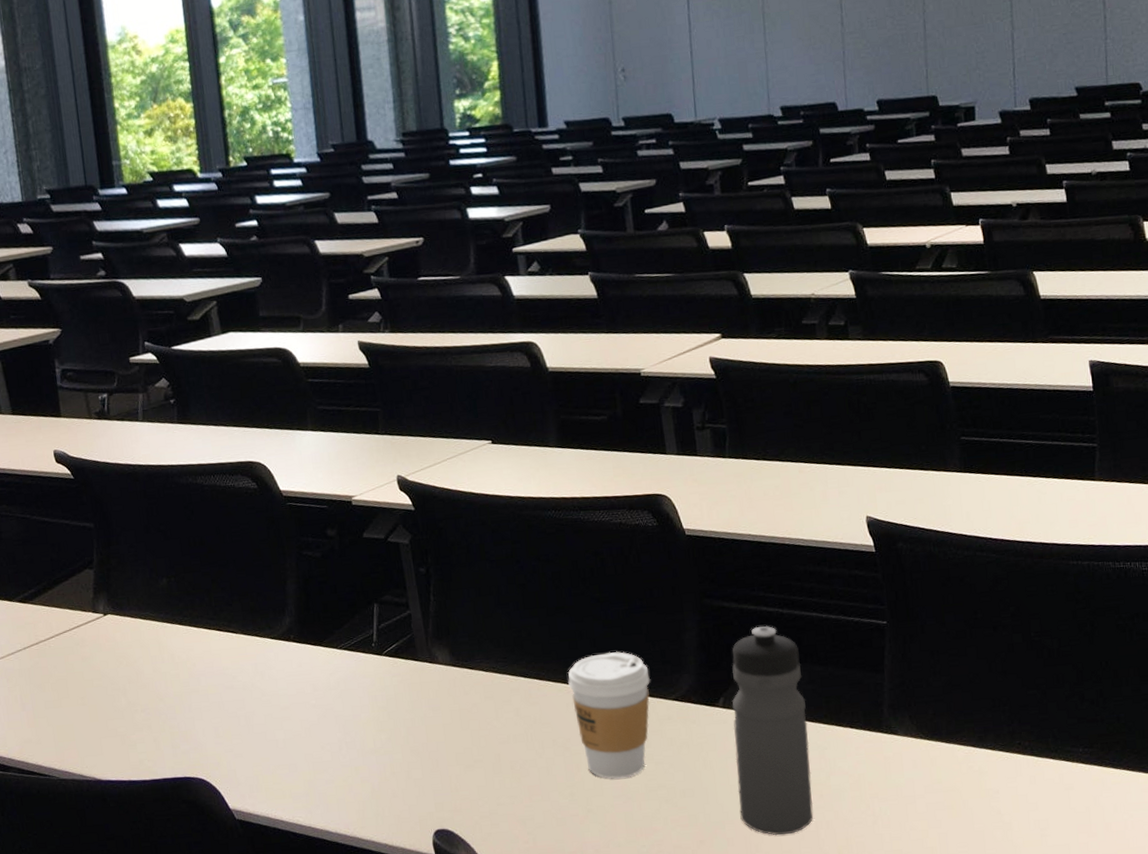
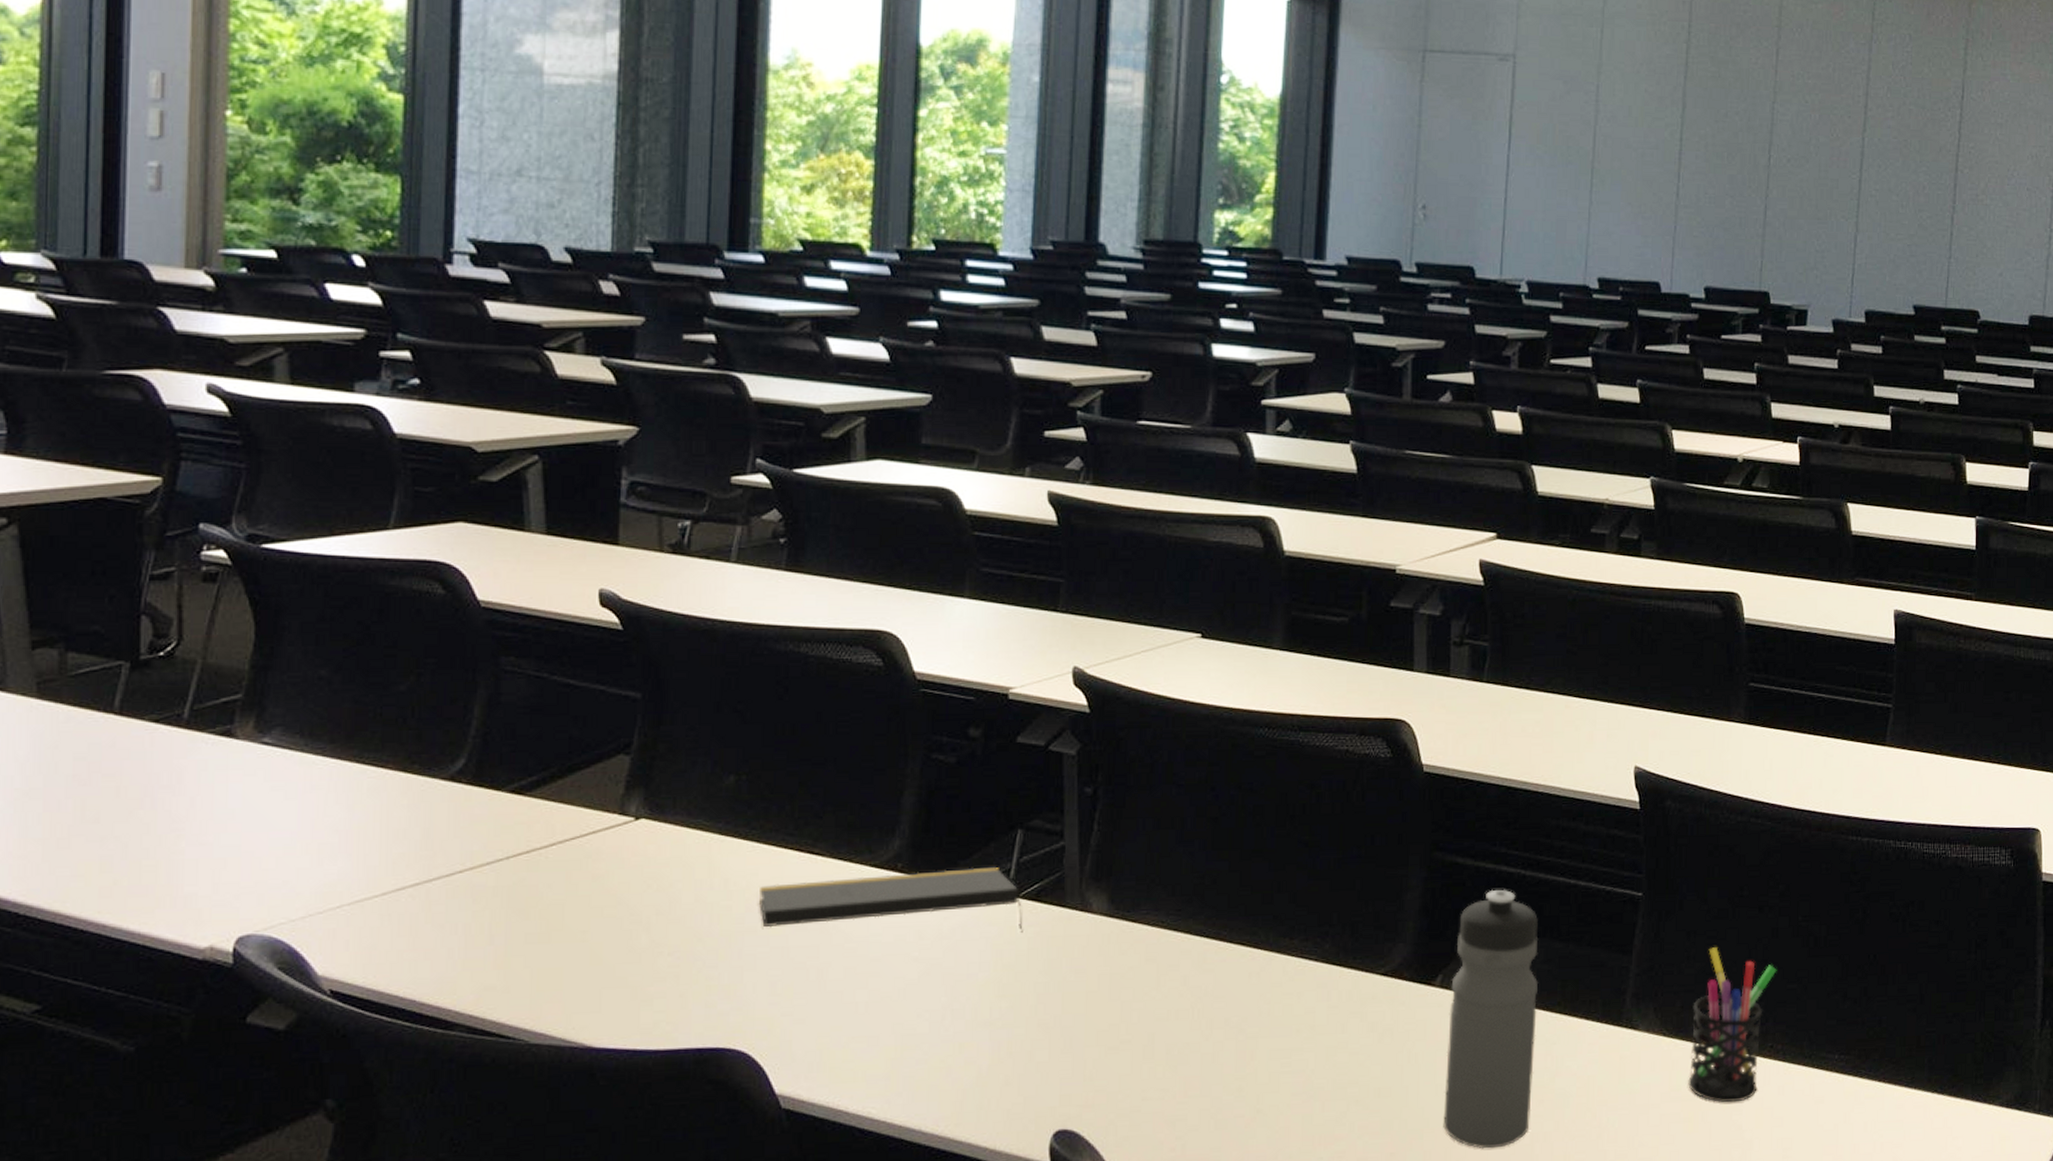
notepad: none [196,633,389,688] -> present [759,866,1023,933]
coffee cup: present [567,651,650,779] -> none [1255,909,1357,1072]
pen holder: none [943,663,1017,792] -> present [1688,947,1777,1103]

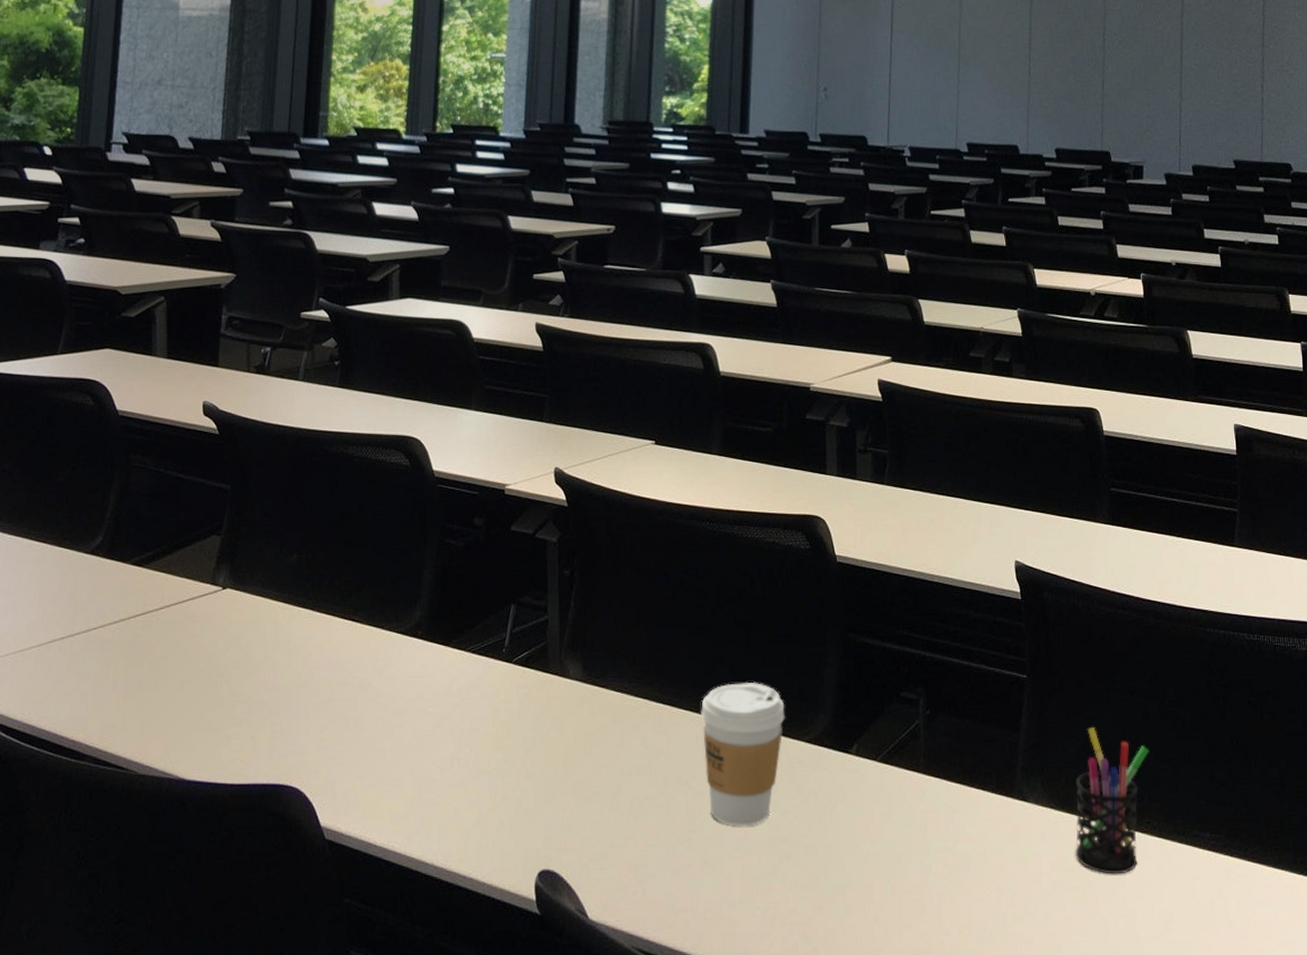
notepad: present [759,866,1023,933] -> none [313,636,515,694]
coffee cup: none [1255,909,1357,1072] -> present [701,681,785,827]
water bottle: present [1443,889,1539,1149] -> none [862,668,940,907]

